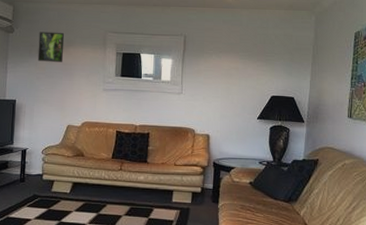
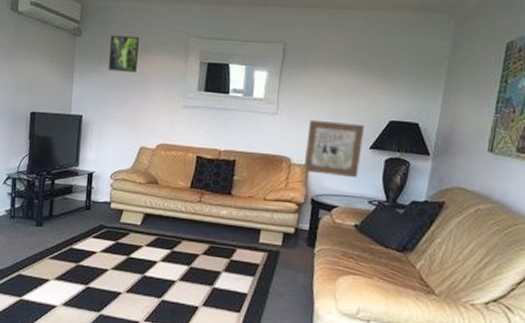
wall art: none [205,97,252,144] -> present [303,119,364,178]

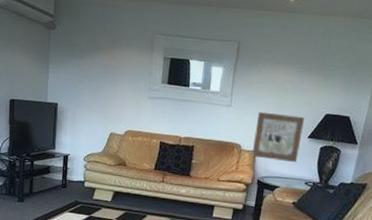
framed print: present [108,35,140,72] -> none [80,29,110,65]

